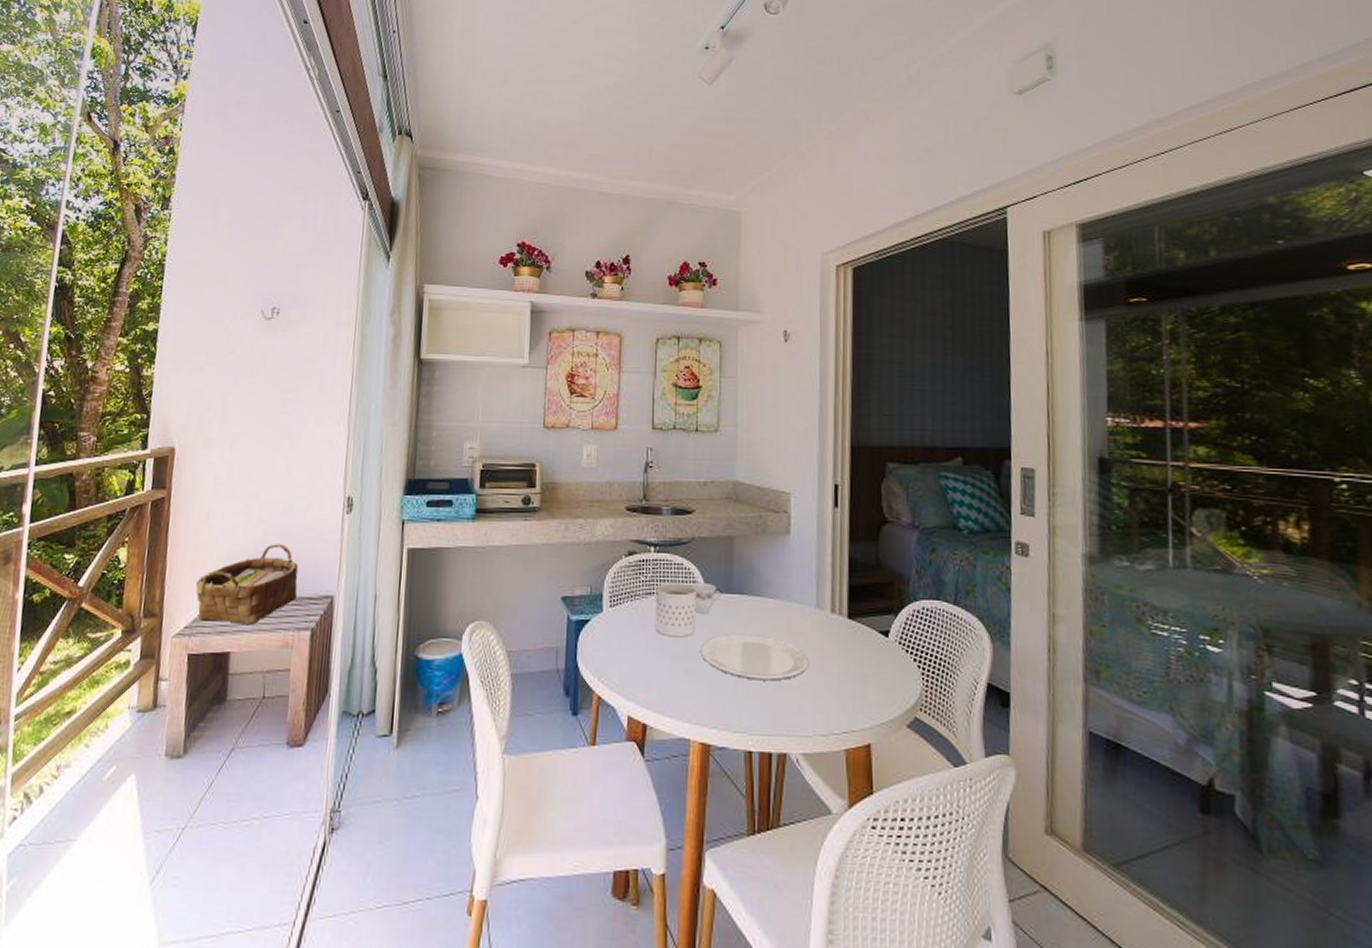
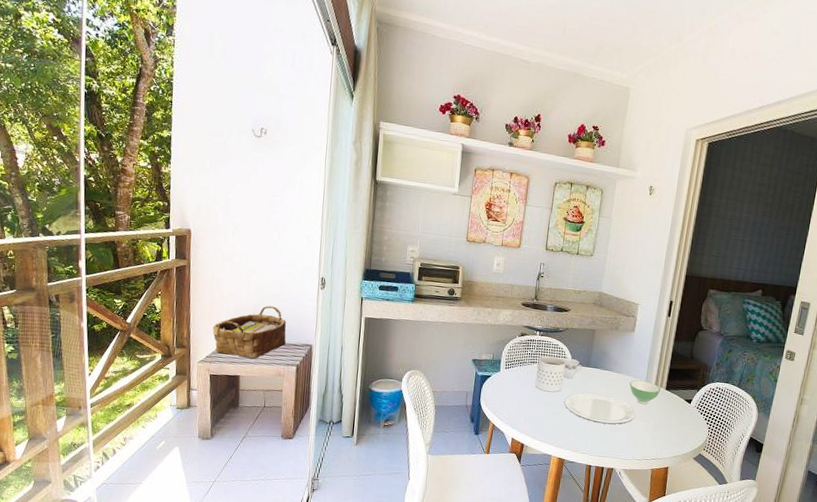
bowl: none [794,608,840,644] -> present [629,380,661,404]

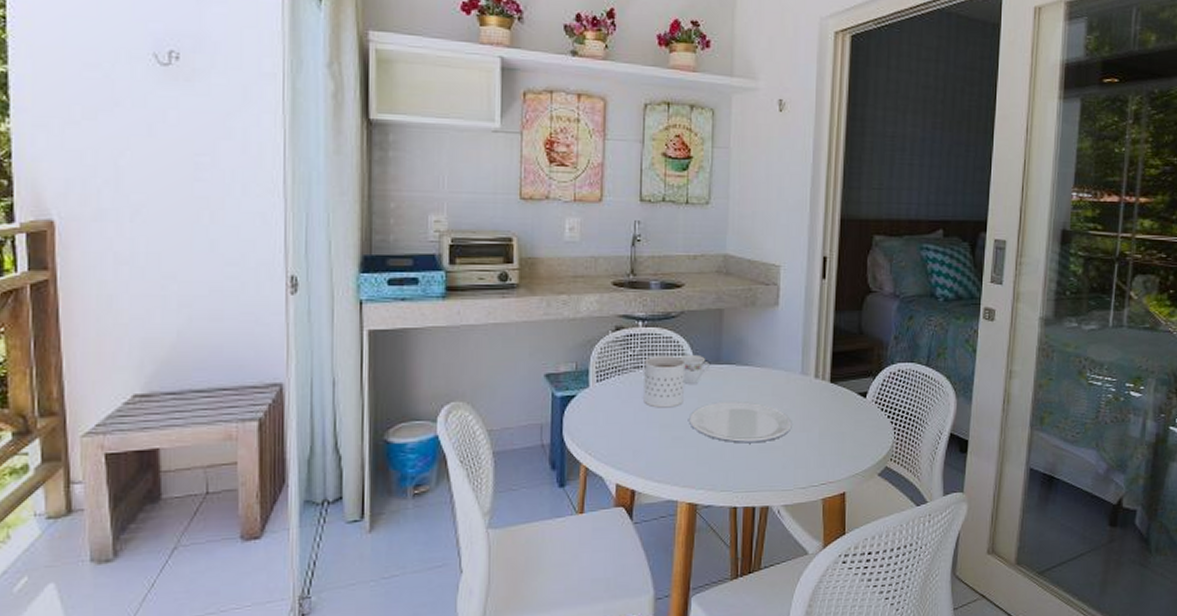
woven basket: present [213,305,287,359] -> none [106,330,238,418]
bowl: present [629,380,661,404] -> none [779,375,823,407]

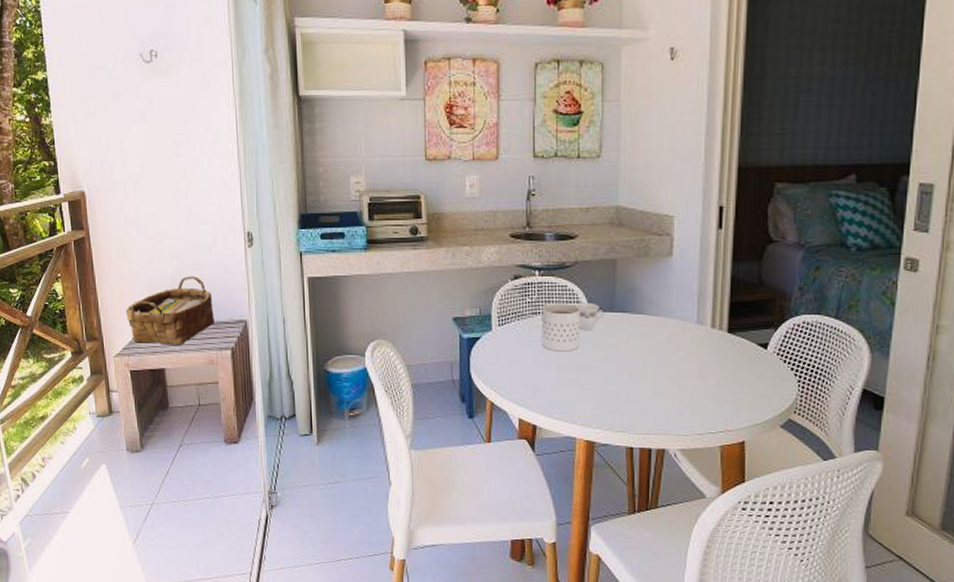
woven basket: none [106,330,238,418] -> present [126,276,216,345]
plate: present [689,400,792,444] -> none [585,347,688,389]

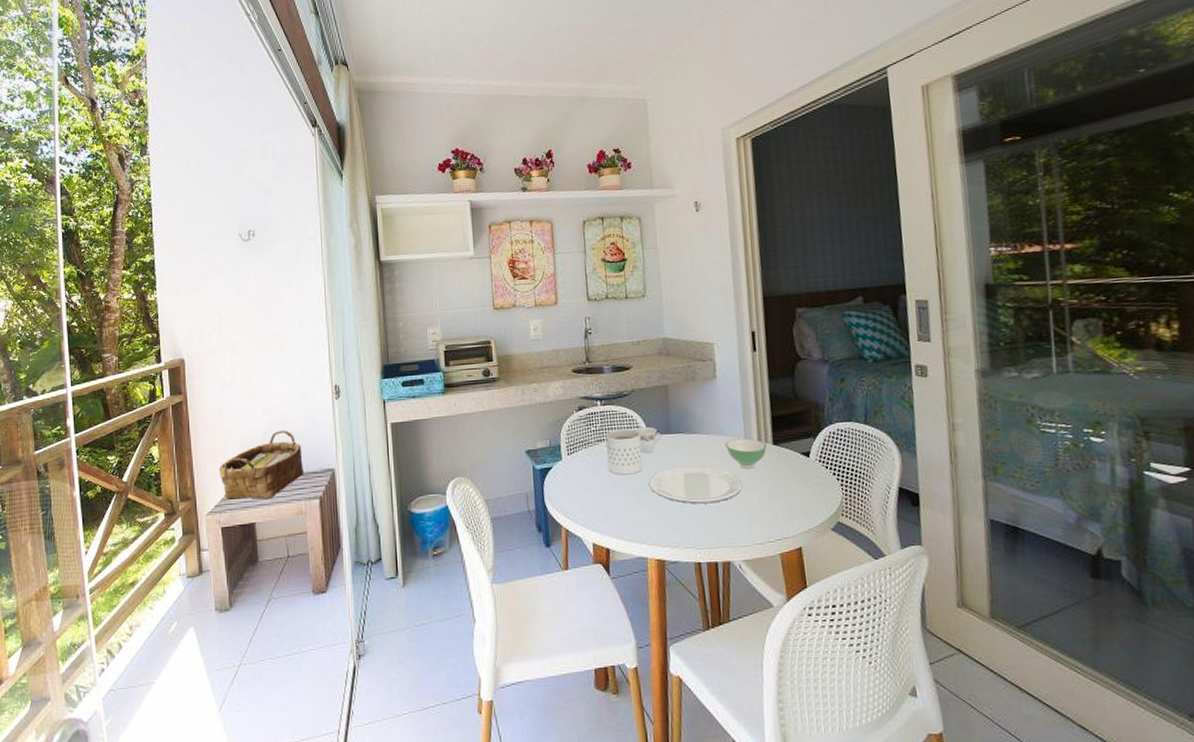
plate: none [585,347,688,389] -> present [649,465,743,504]
bowl: none [674,324,720,356] -> present [726,439,767,469]

